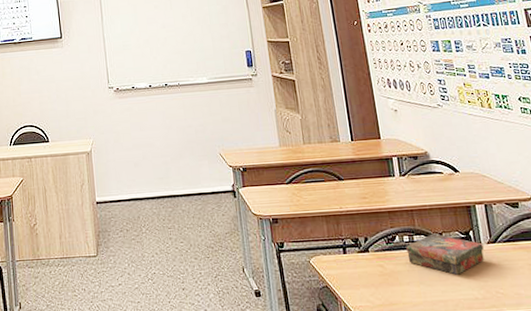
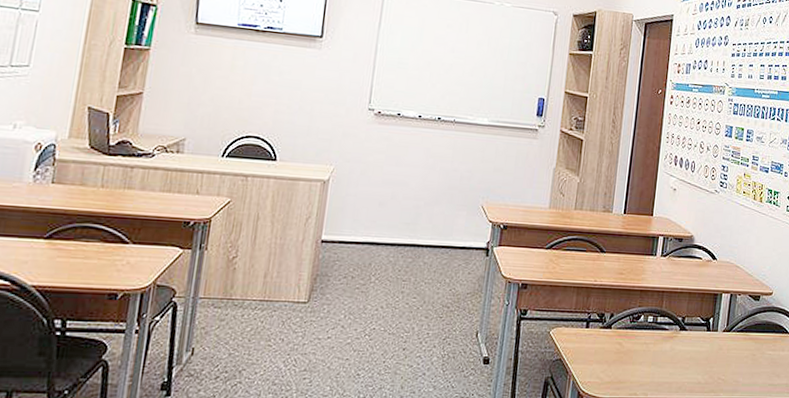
book: present [406,233,484,275] -> none [647,316,719,359]

